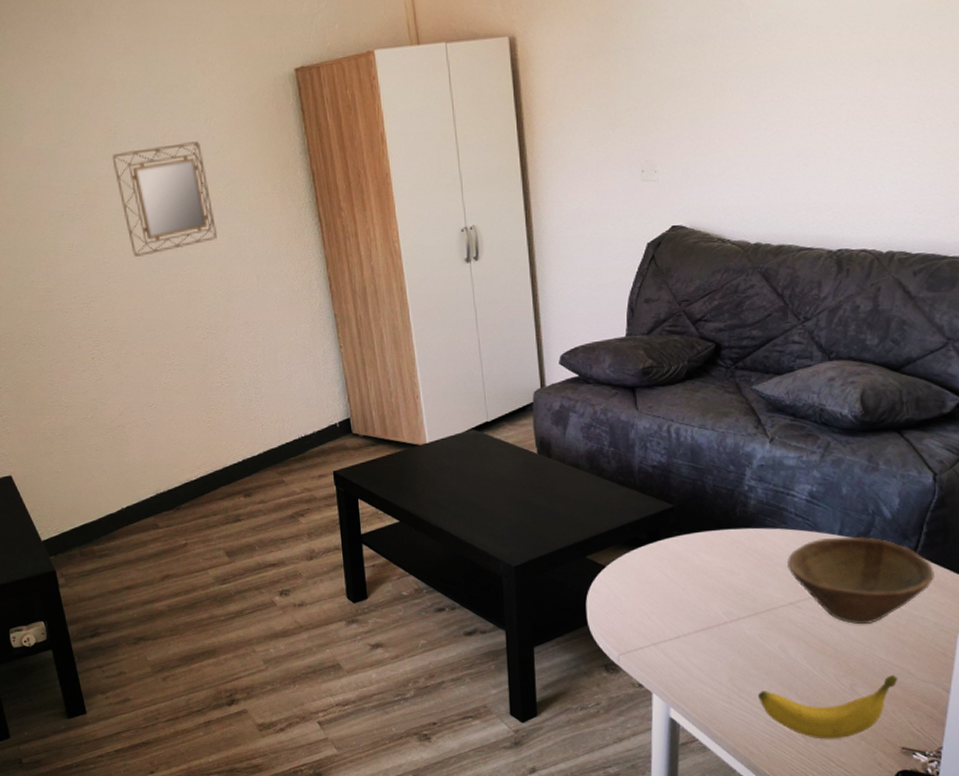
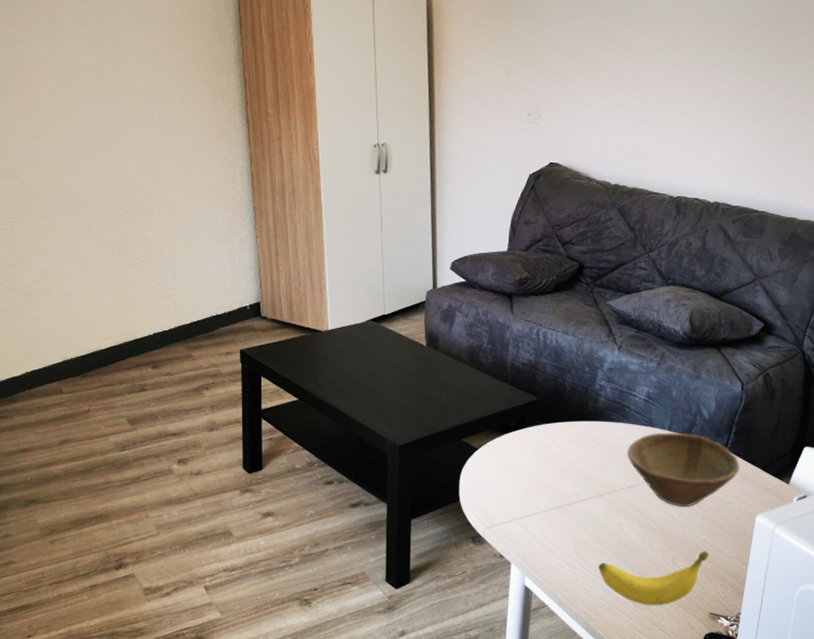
home mirror: present [112,141,218,257] -> none [52,37,150,135]

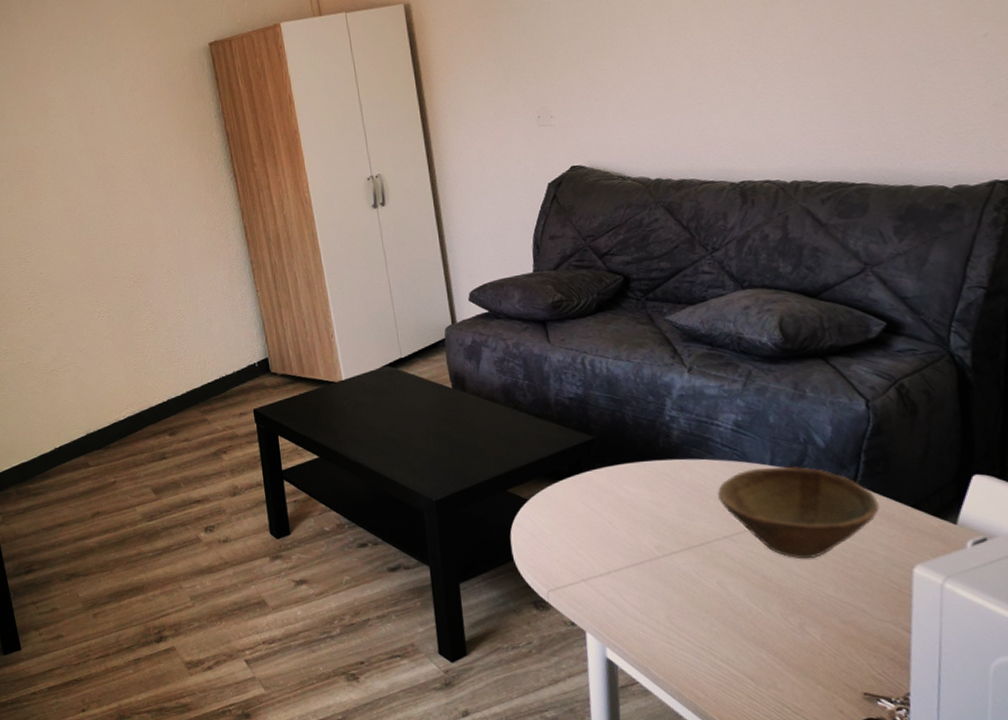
banana: present [598,550,709,606] -> none [698,612,852,683]

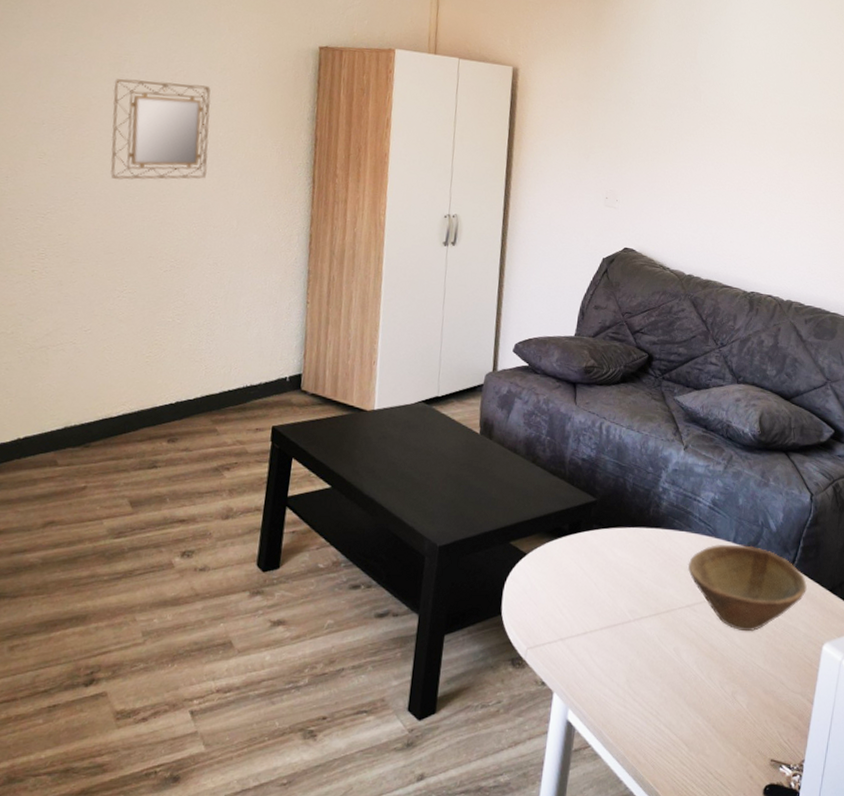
home mirror: none [47,111,142,215] -> present [110,78,211,180]

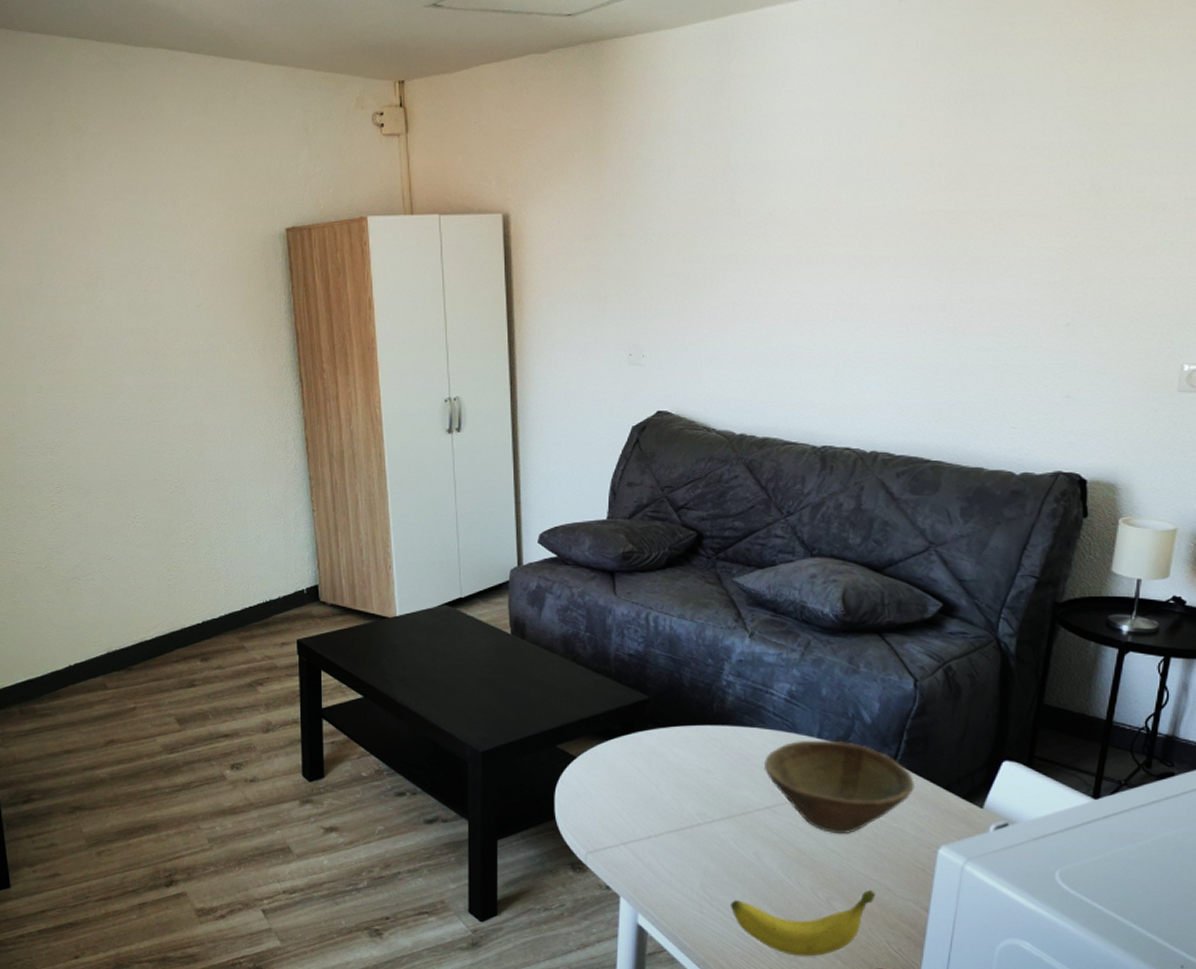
home mirror: present [110,78,211,180] -> none [91,292,195,404]
banana: none [650,683,772,749] -> present [729,889,876,957]

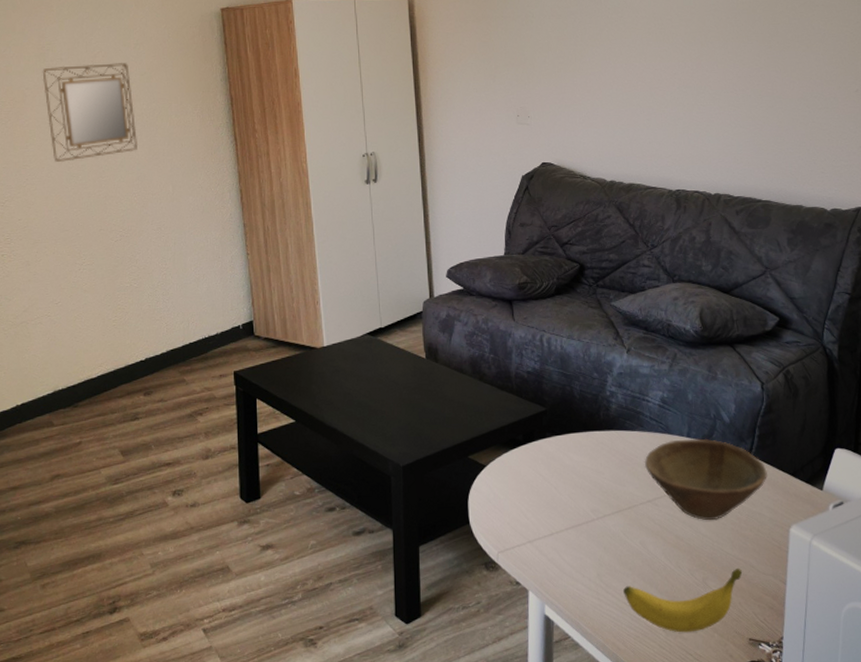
home mirror: none [91,292,195,404] -> present [42,63,139,162]

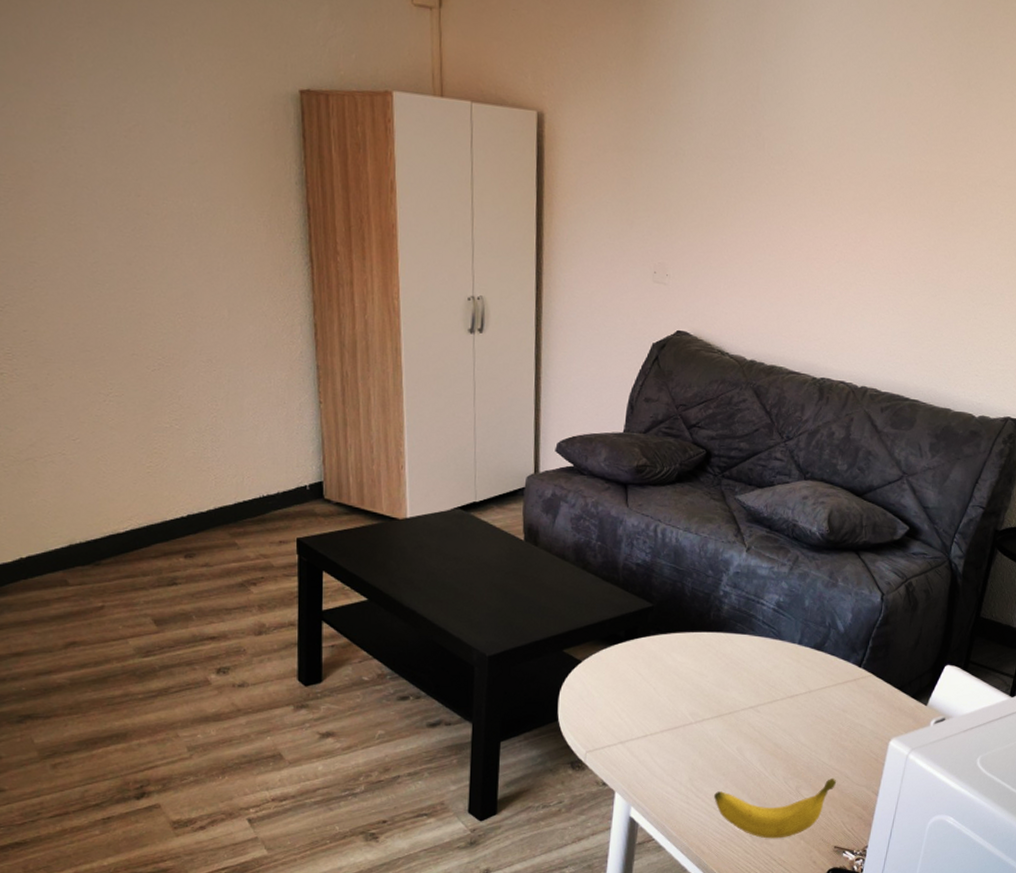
home mirror: present [42,63,139,162] -> none [56,136,186,264]
bowl: present [644,438,768,521] -> none [750,646,876,730]

